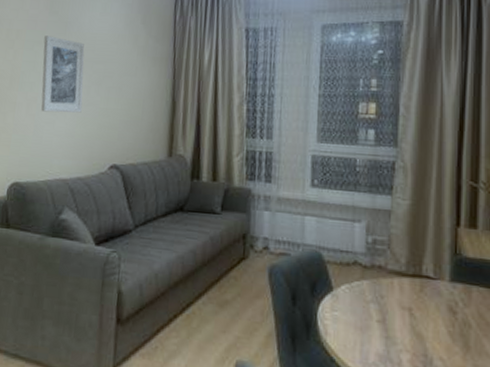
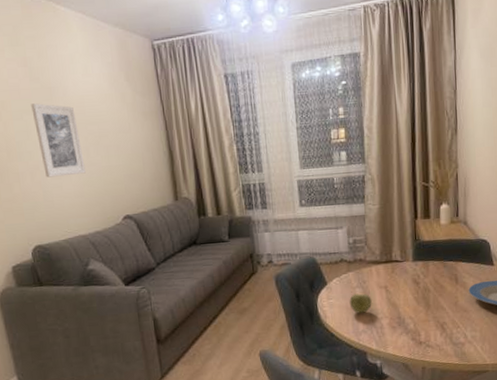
apple: none [359,310,390,339] -> present [349,293,372,314]

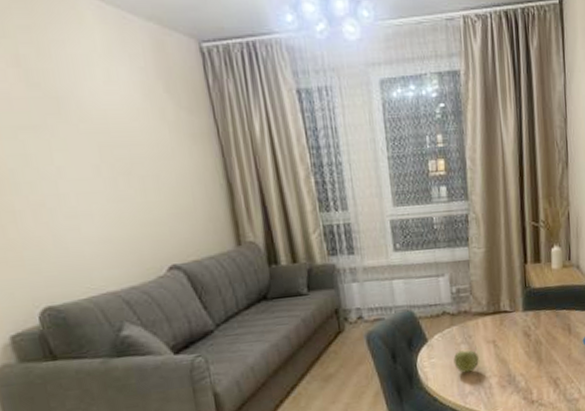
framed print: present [31,103,86,178] -> none [29,118,114,217]

